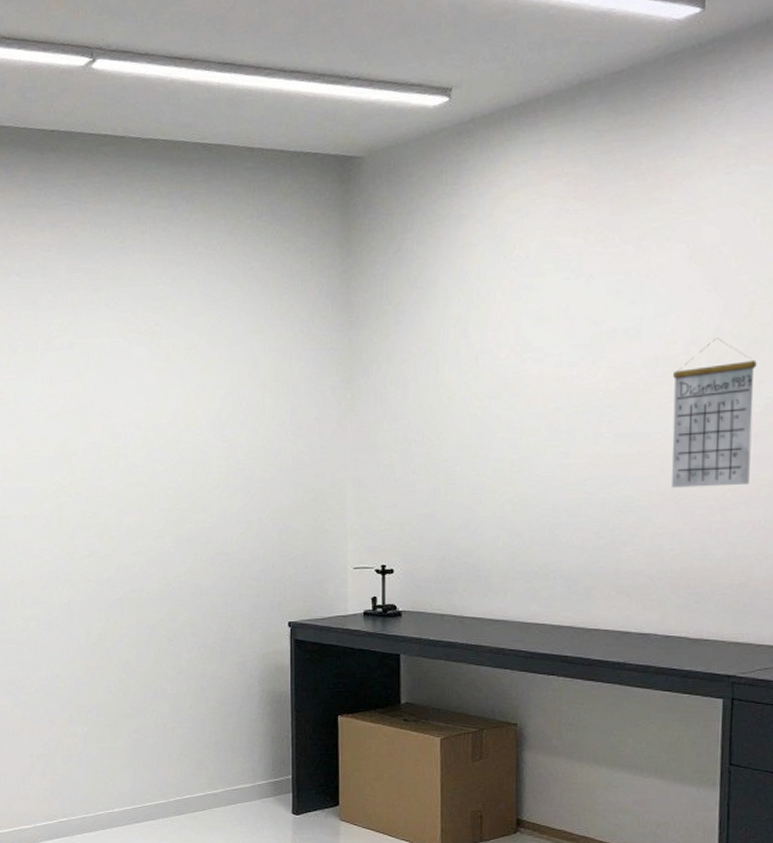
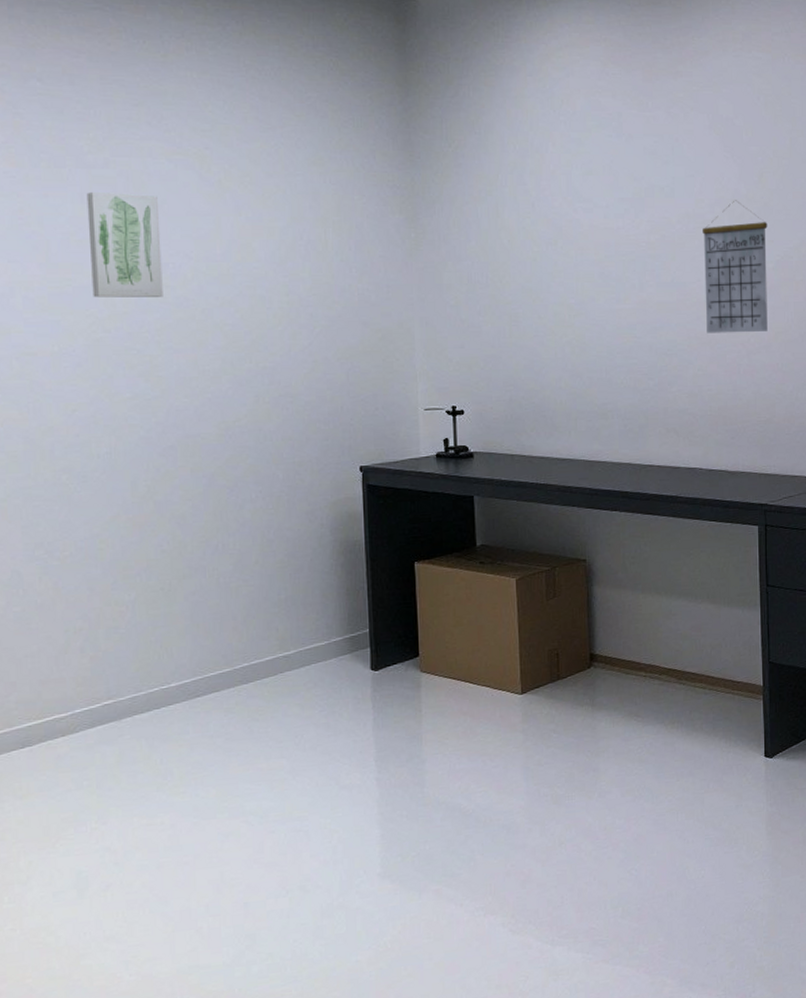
wall art: none [54,371,116,467] -> present [86,192,163,298]

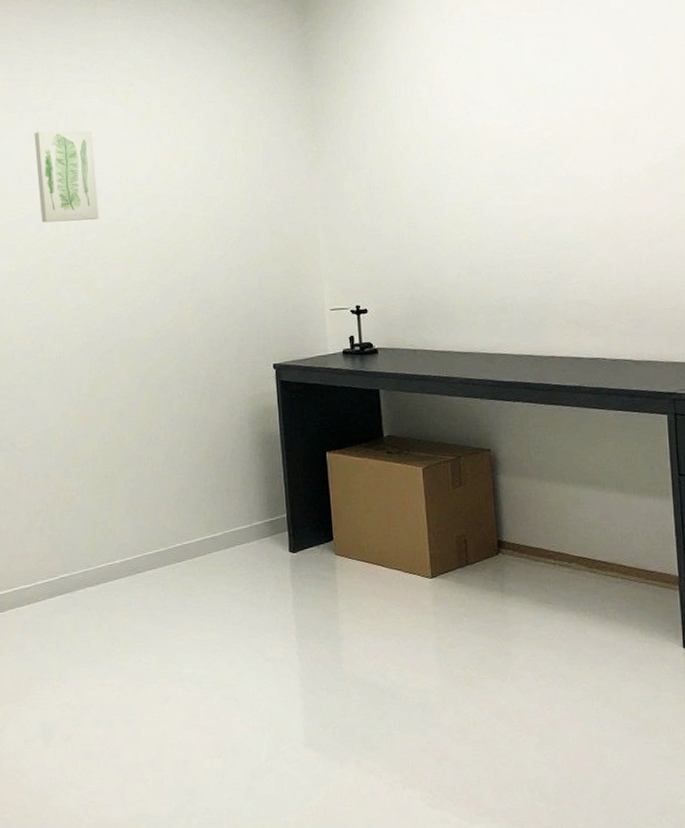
calendar: present [703,200,768,334] -> none [597,90,670,225]

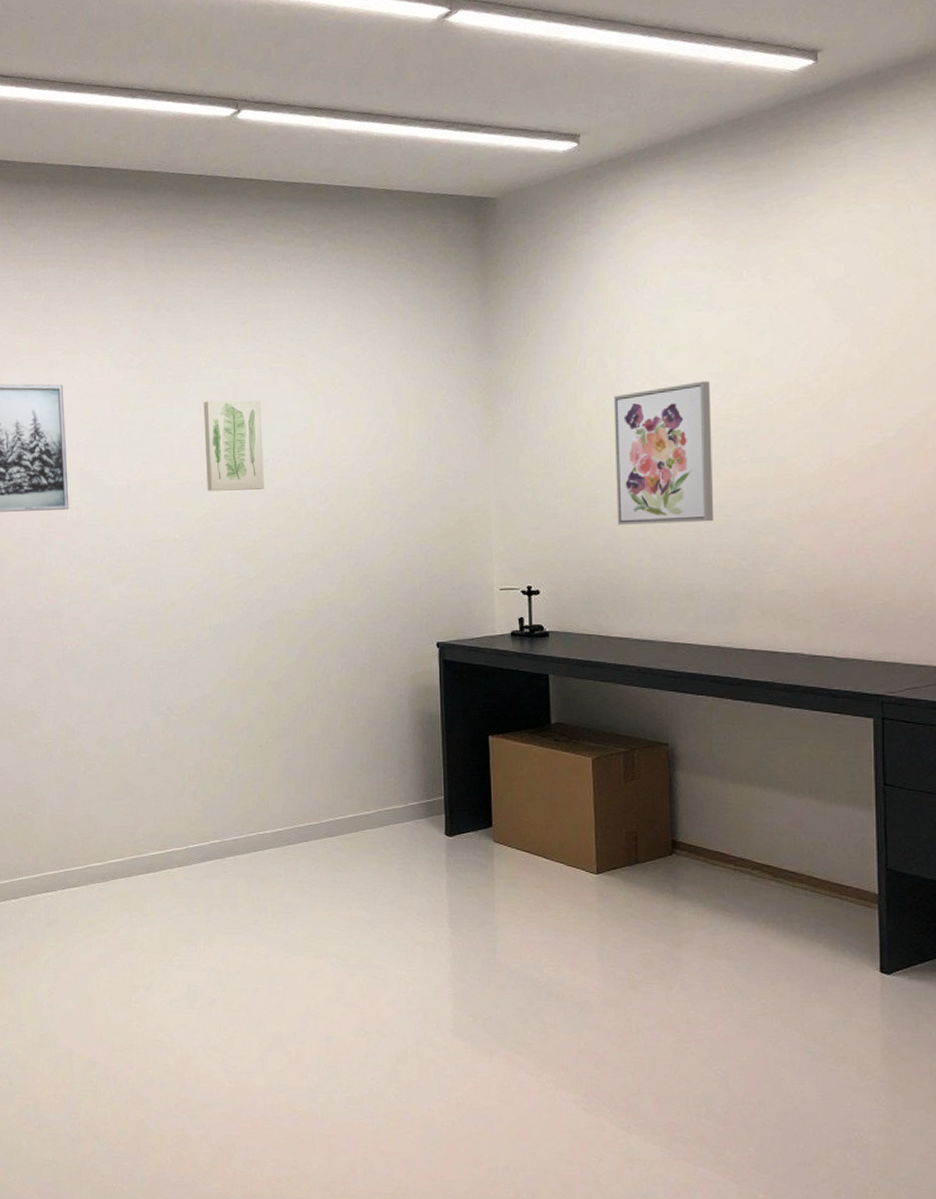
wall art: none [427,106,522,244] -> present [613,380,714,525]

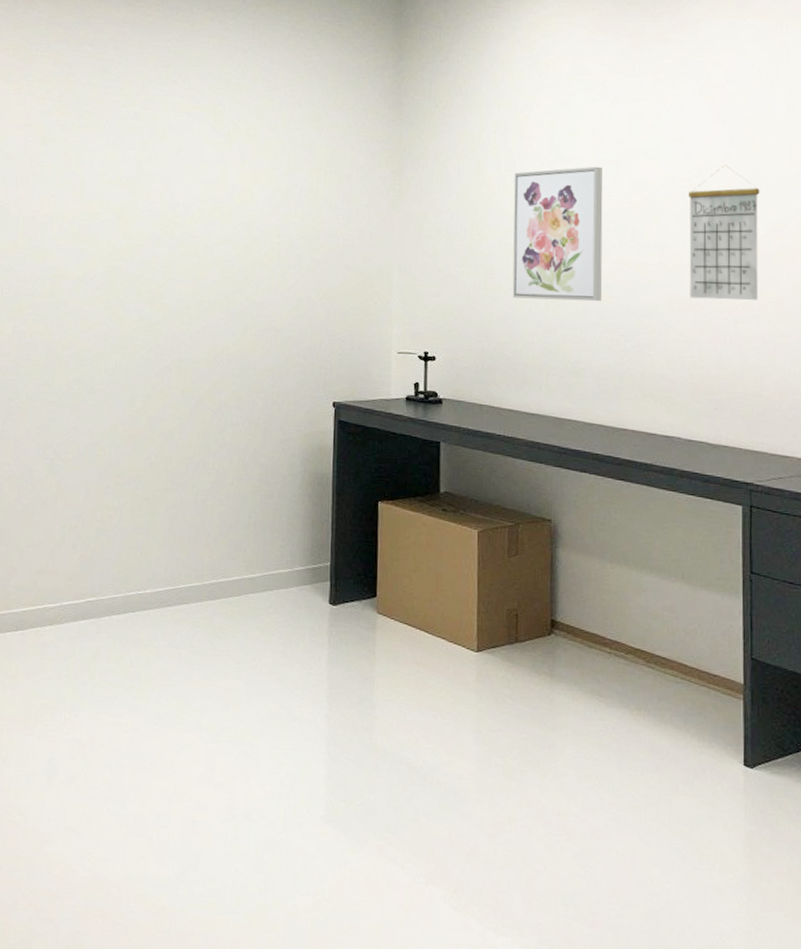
wall art: present [203,400,264,491] -> none [115,140,176,233]
calendar: none [806,366,887,510] -> present [689,165,760,301]

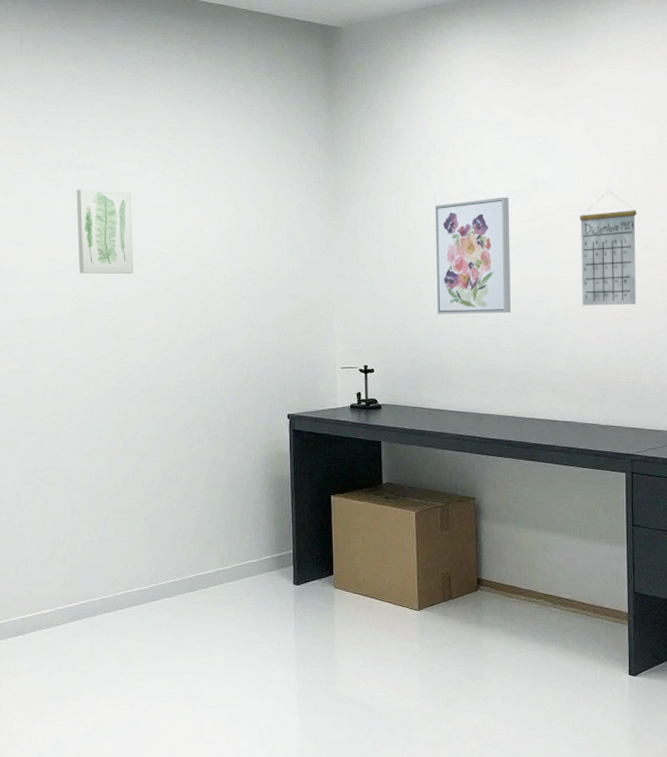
wall art: none [115,140,176,233] -> present [76,189,134,274]

